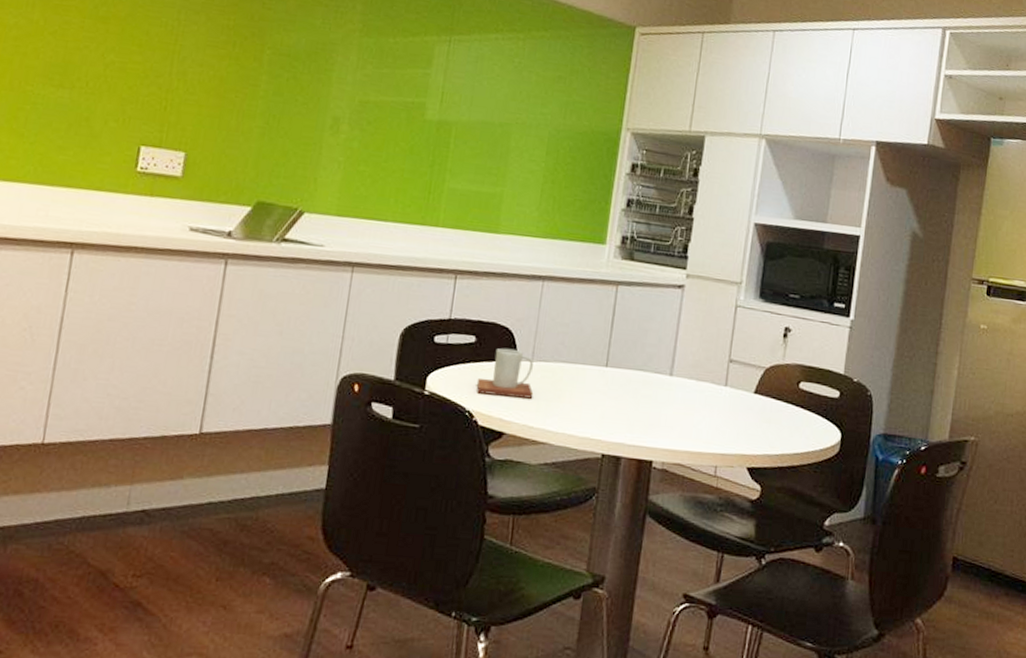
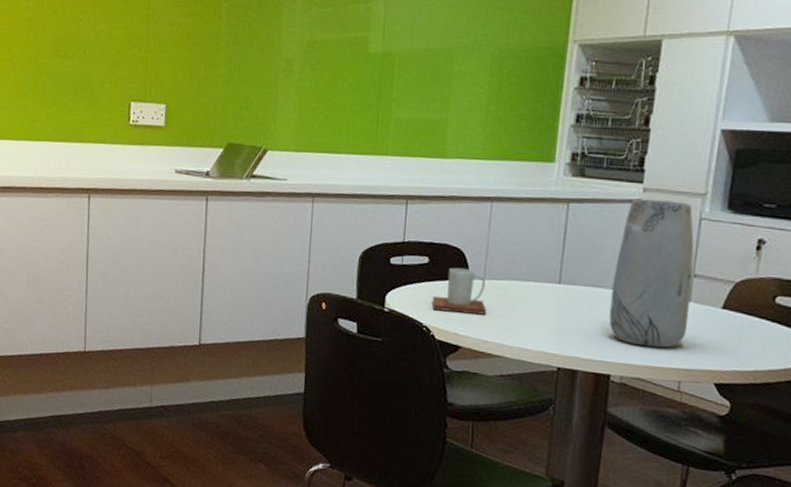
vase: none [652,284,730,433] -> present [609,199,694,348]

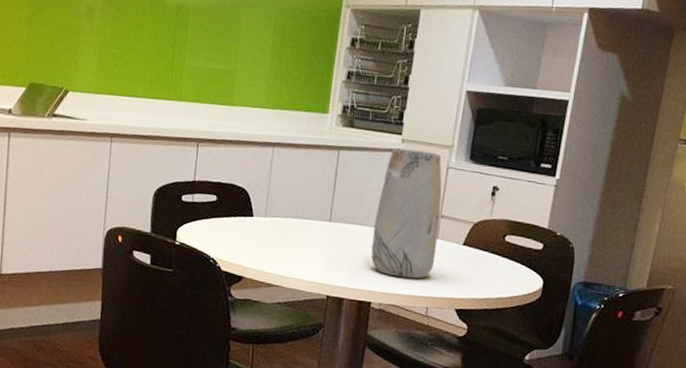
mug: present [432,267,487,315] -> none [218,205,267,249]

